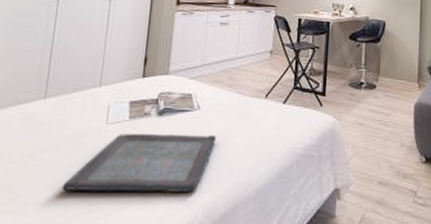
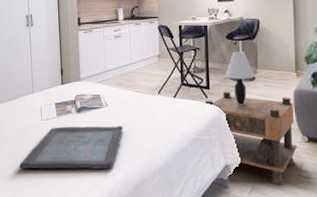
nightstand: none [319,100,414,215] -> present [205,91,297,186]
table lamp: none [343,54,376,117] -> present [225,51,255,105]

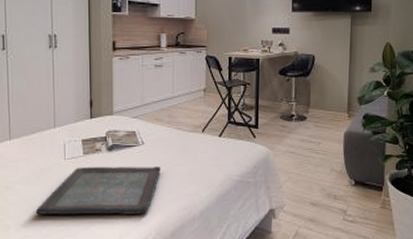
nightstand: present [205,91,297,186] -> none [253,131,343,230]
table lamp: present [225,51,255,105] -> none [275,89,306,146]

